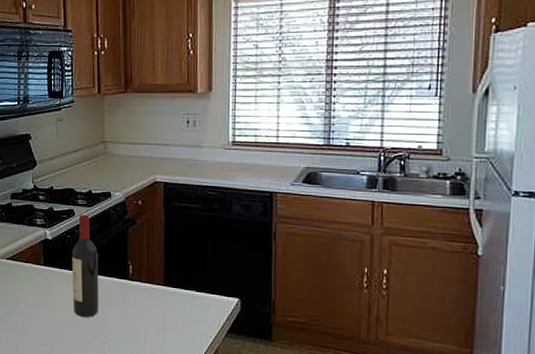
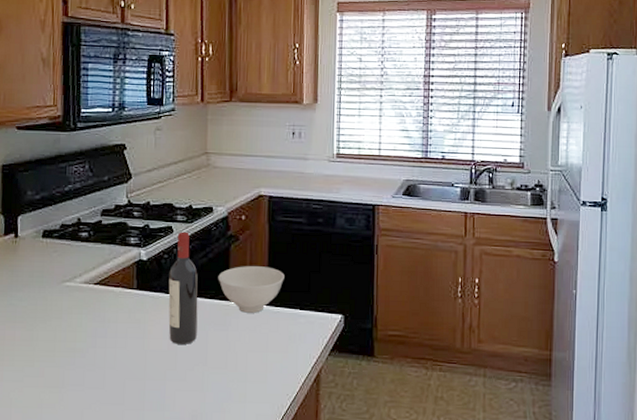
bowl: none [117,248,180,292] -> present [218,266,284,313]

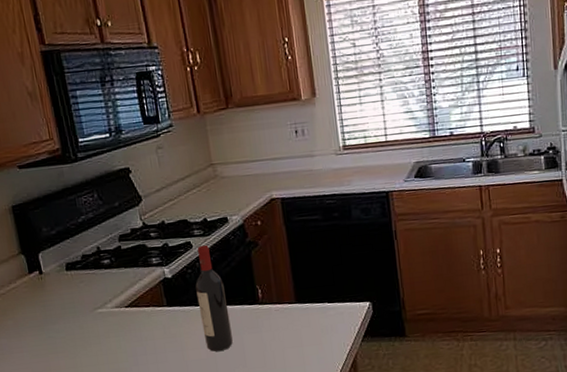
bowl: present [218,266,284,313] -> none [243,267,309,314]

